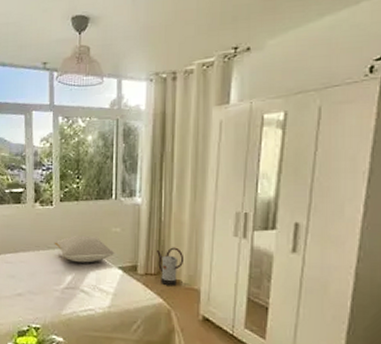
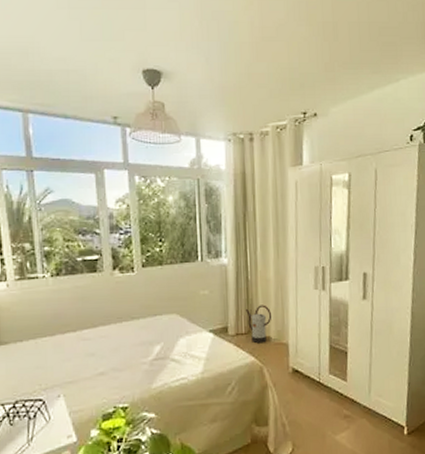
pillow: present [54,235,115,263] -> none [138,300,205,331]

